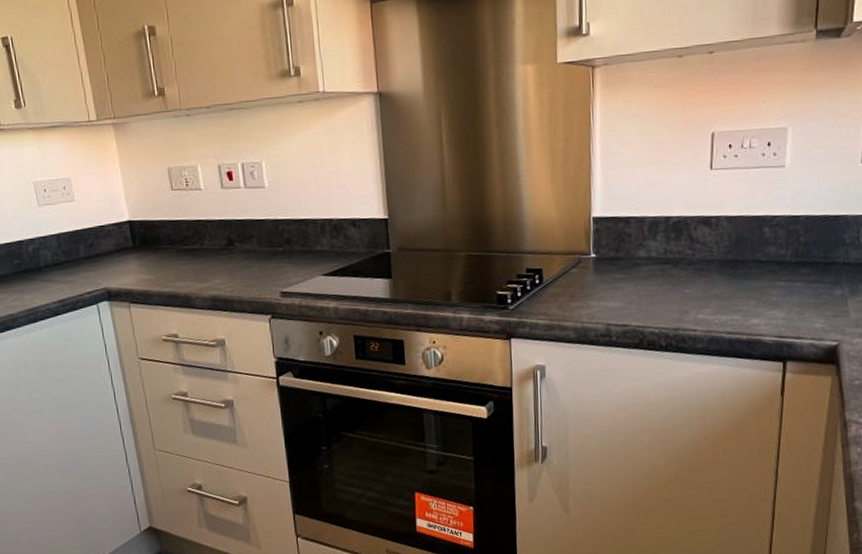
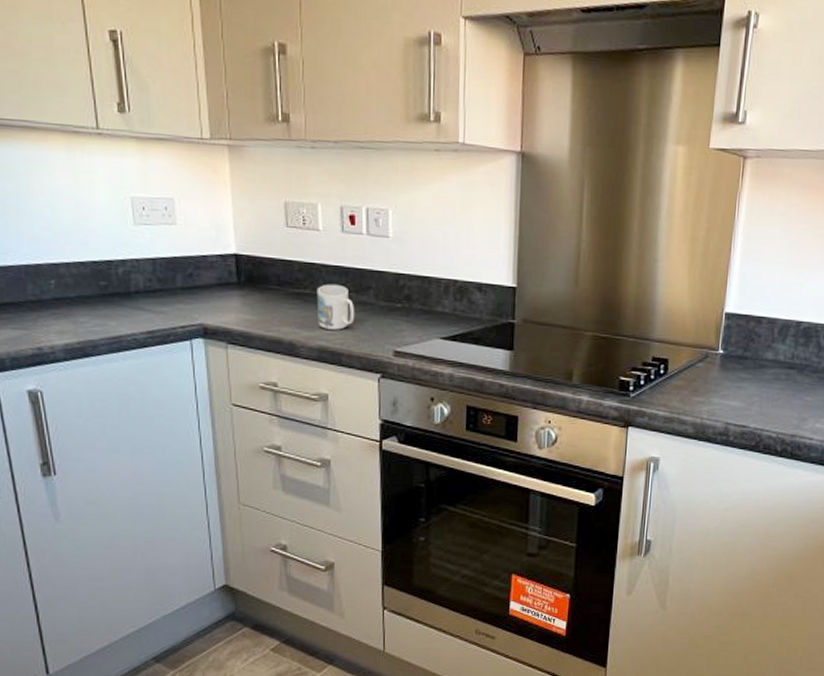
mug: none [204,236,242,279] -> present [316,284,355,330]

